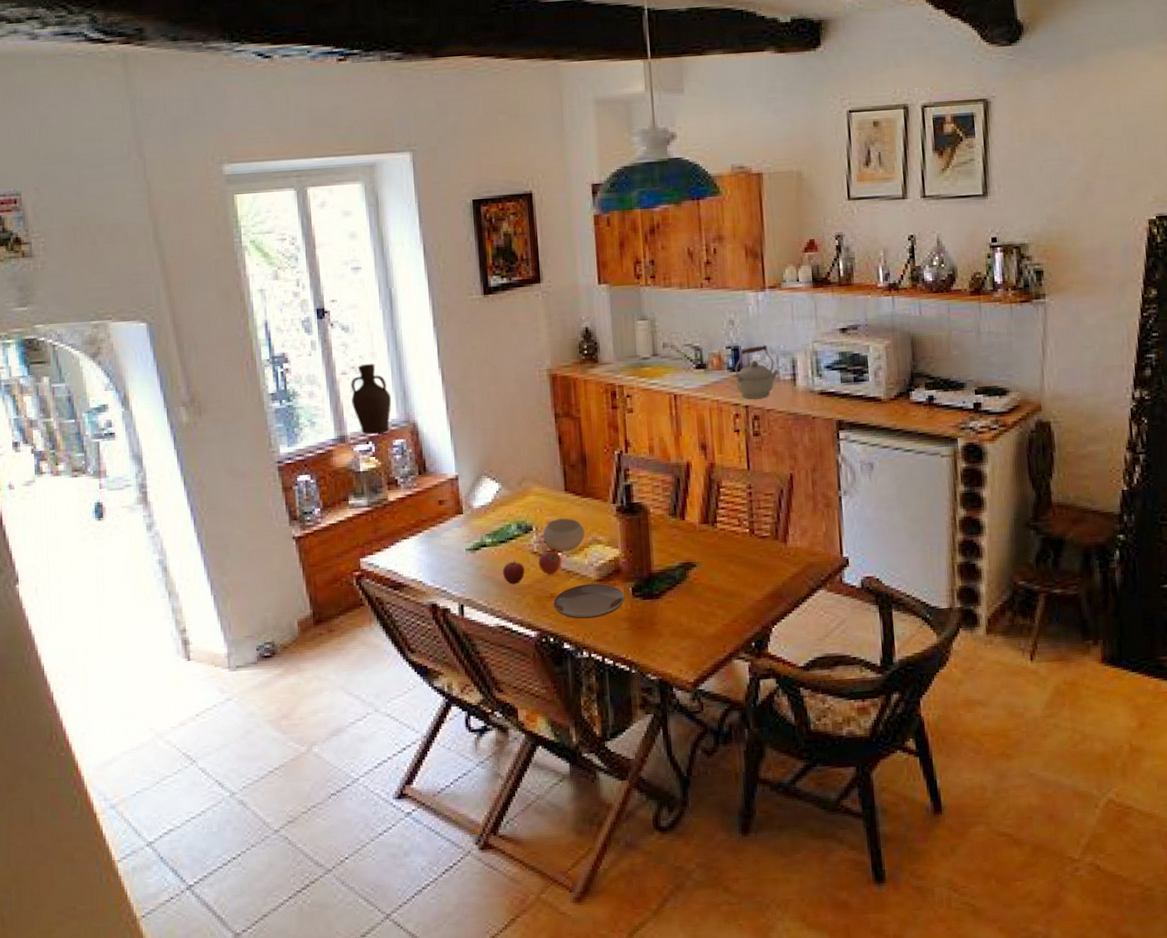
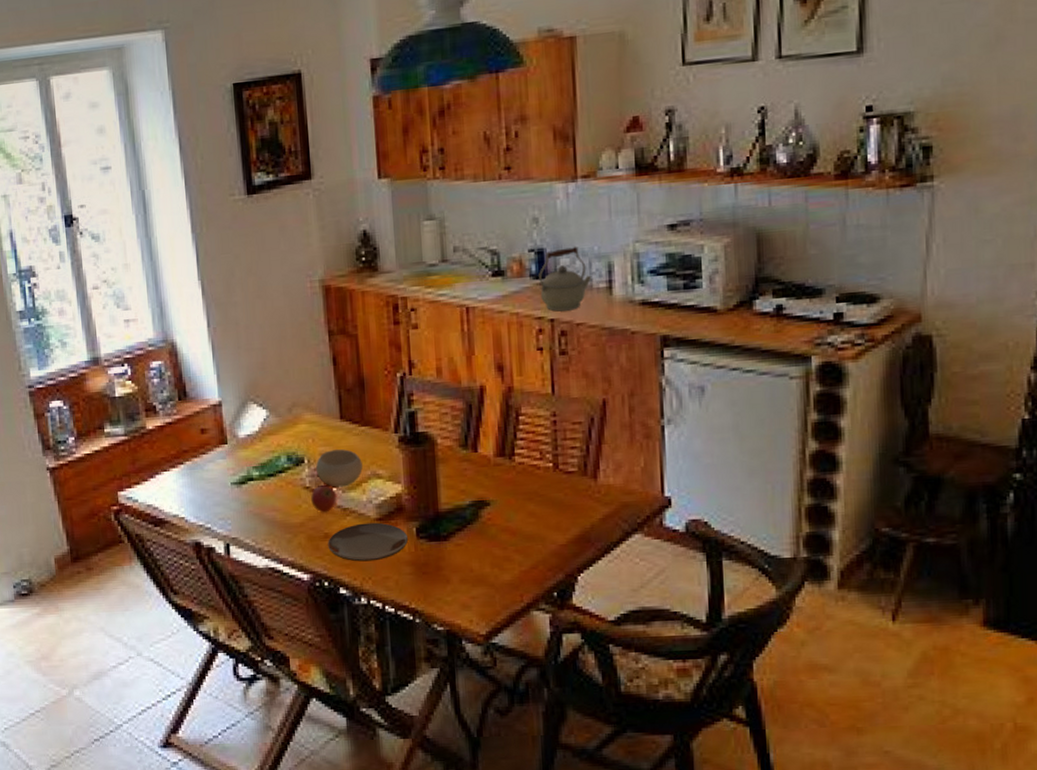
vase: present [351,363,392,435] -> none [103,276,148,357]
fruit: present [502,560,525,585] -> none [271,495,296,523]

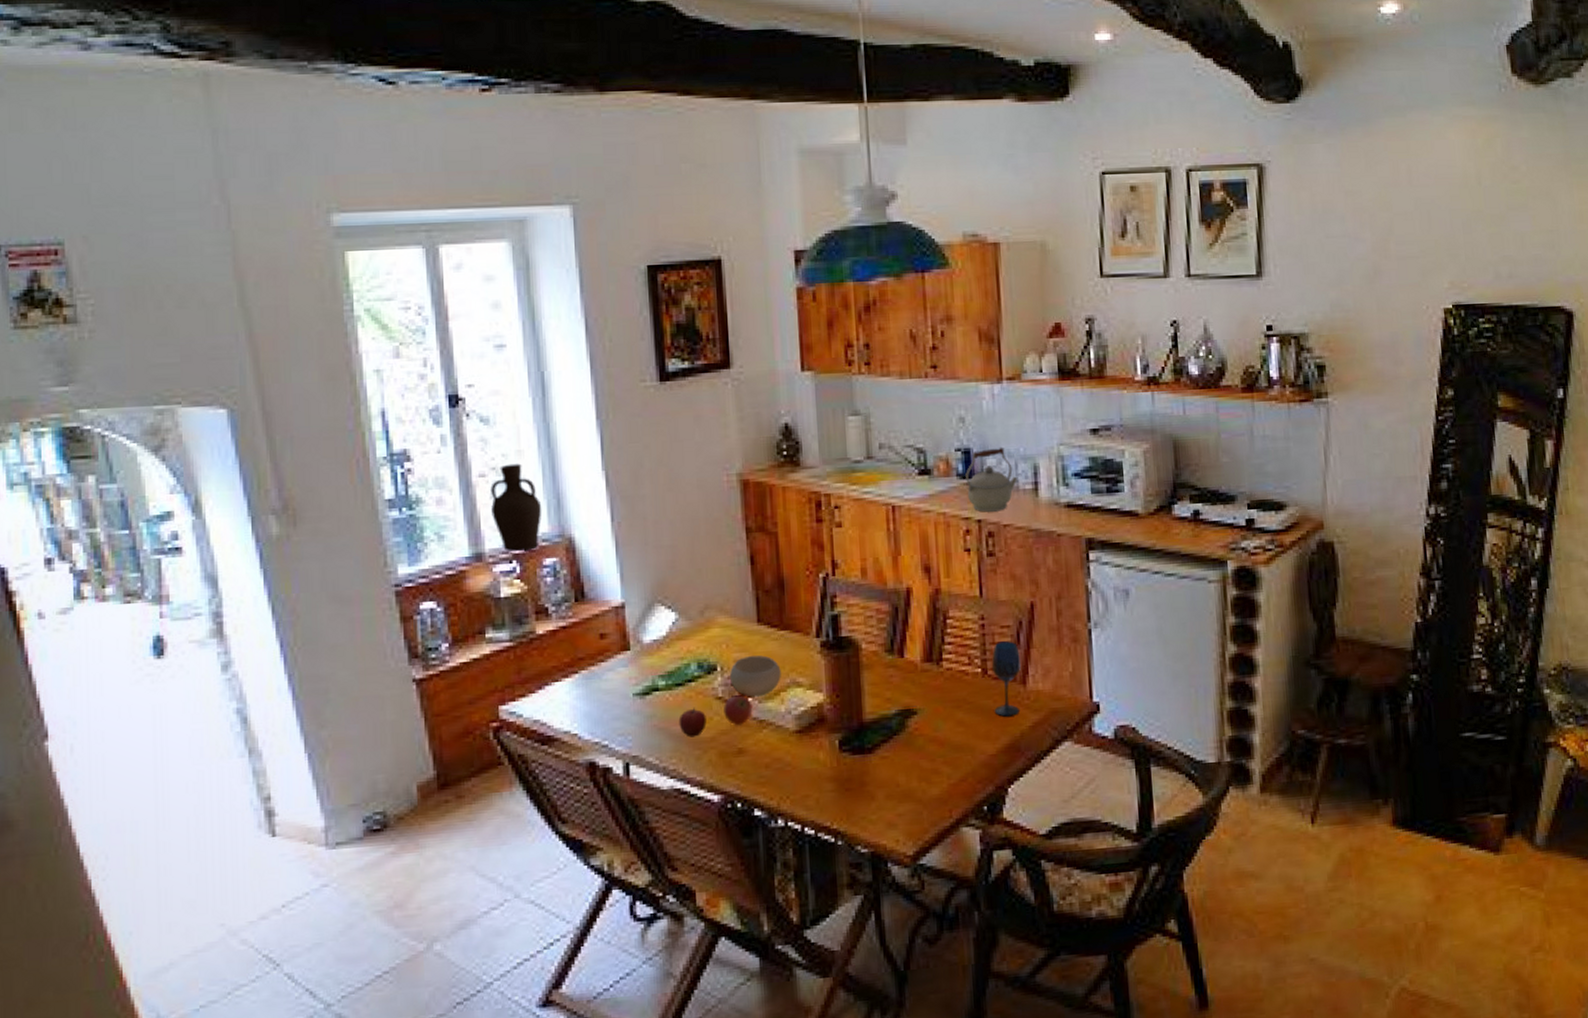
vase: none [103,276,148,357] -> present [490,463,542,552]
fruit: none [271,495,296,523] -> present [678,707,707,738]
plate: present [328,522,408,562] -> none [742,735,830,780]
wineglass: none [562,437,592,509] -> present [991,641,1021,717]

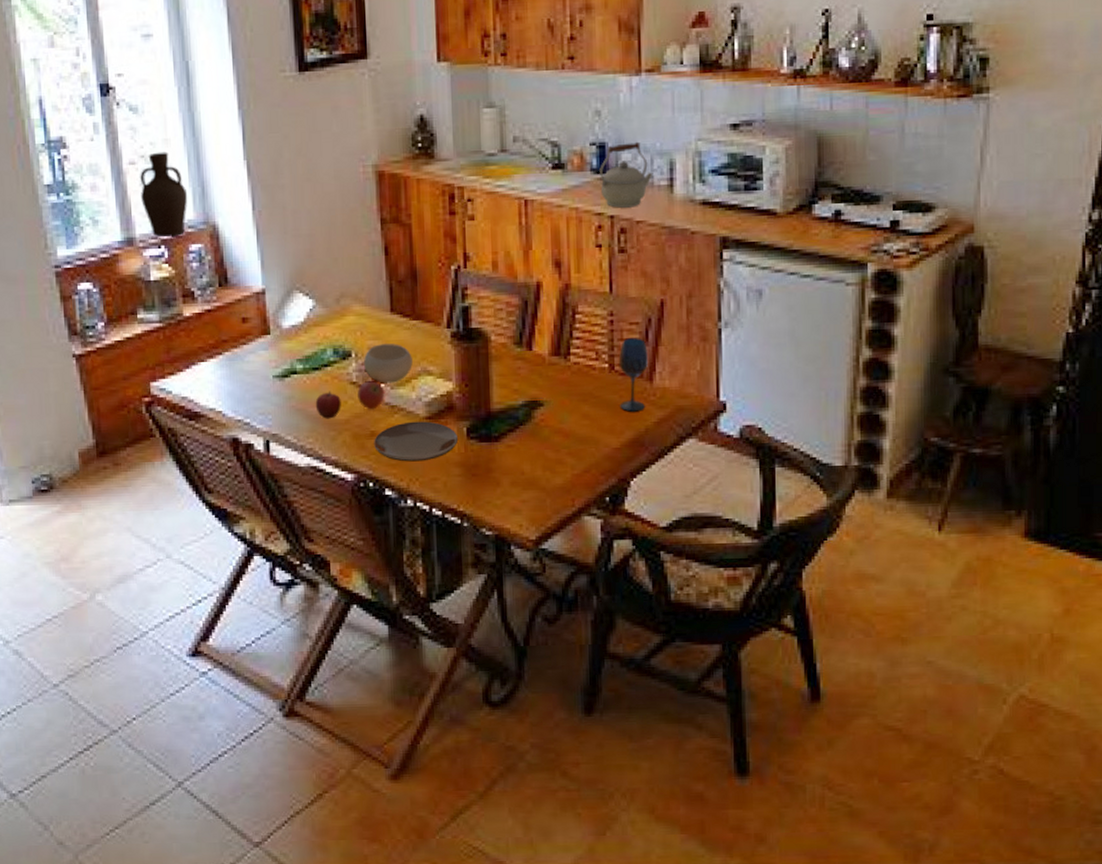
plate: none [742,735,830,780] -> present [374,421,458,462]

